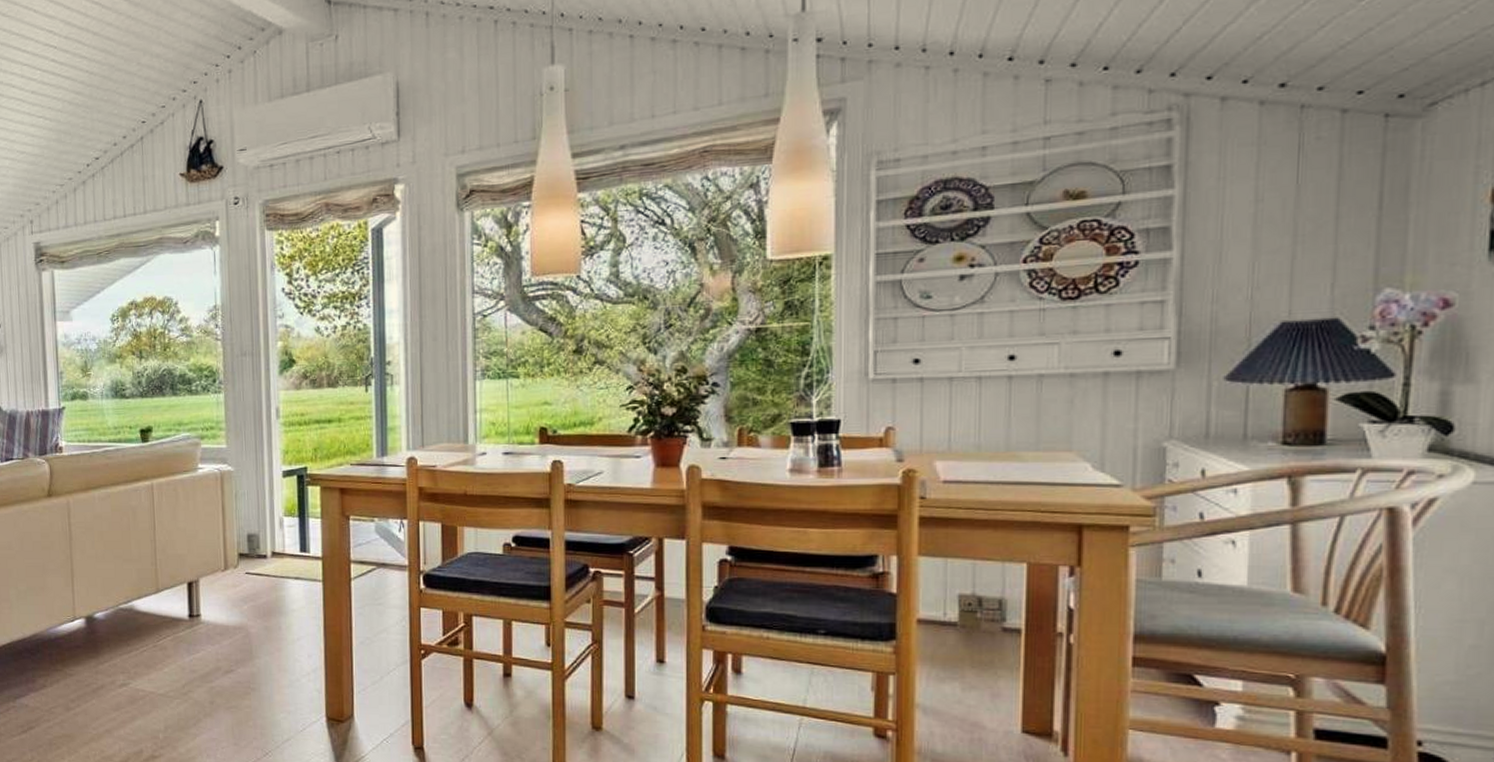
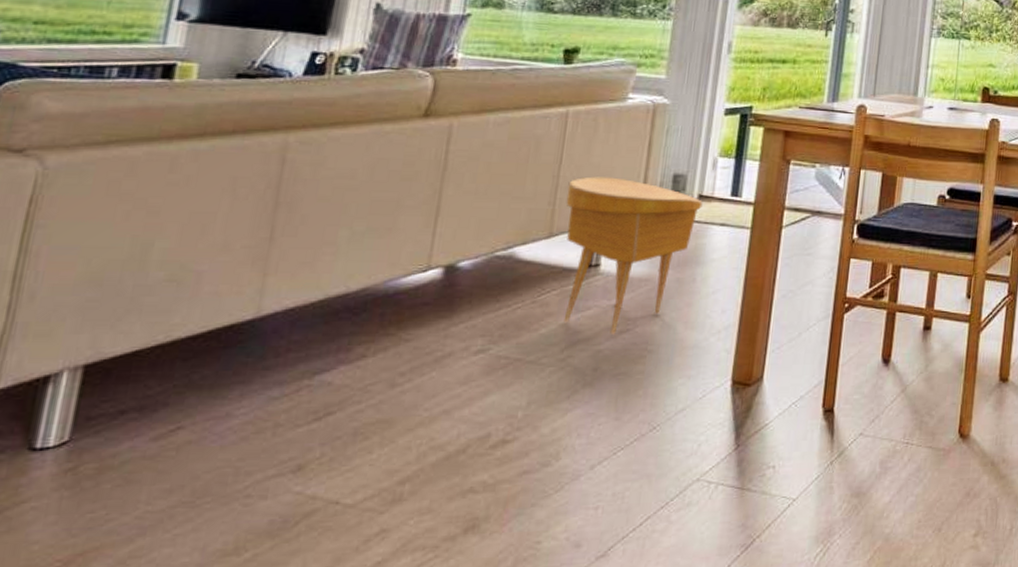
side table: none [164,539,277,674] -> present [563,176,703,334]

